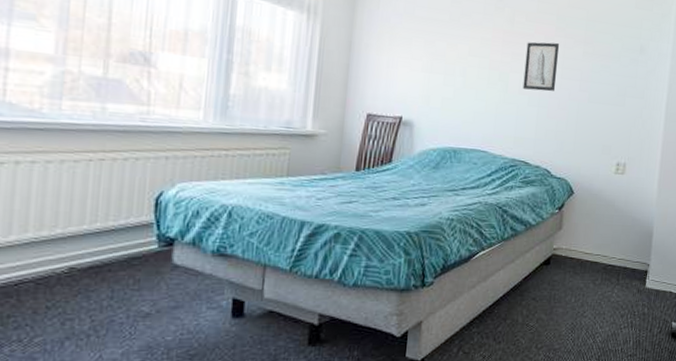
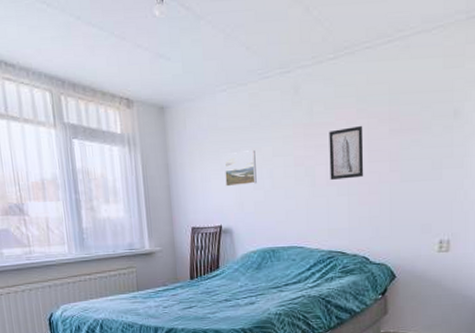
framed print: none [413,43,451,80] -> present [224,150,257,187]

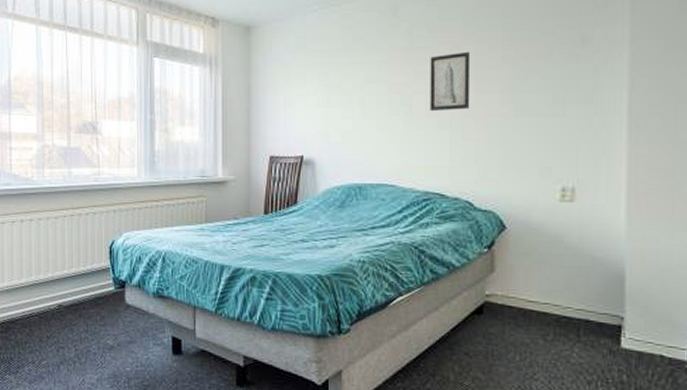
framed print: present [224,150,257,187] -> none [311,75,345,114]

